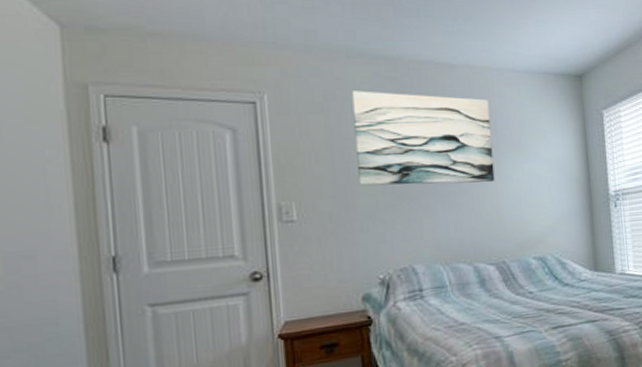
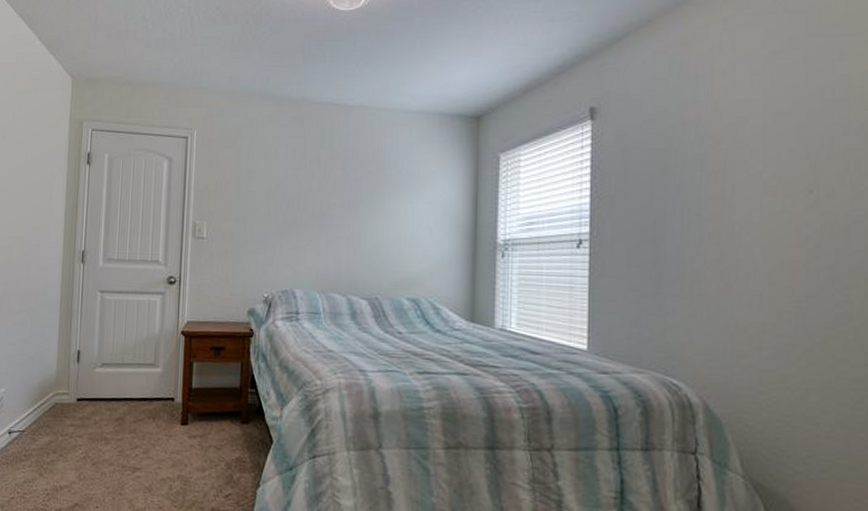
wall art: present [352,90,495,186] -> none [257,129,380,220]

